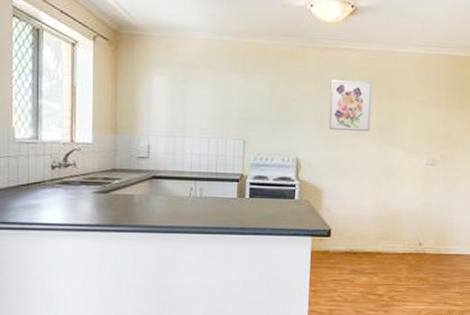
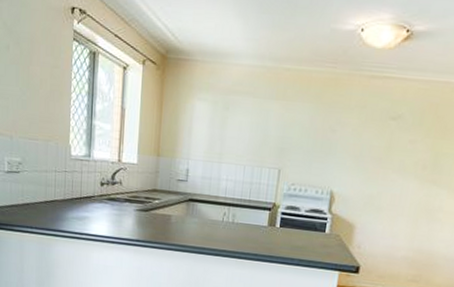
wall art: present [328,79,373,132] -> none [367,111,422,169]

